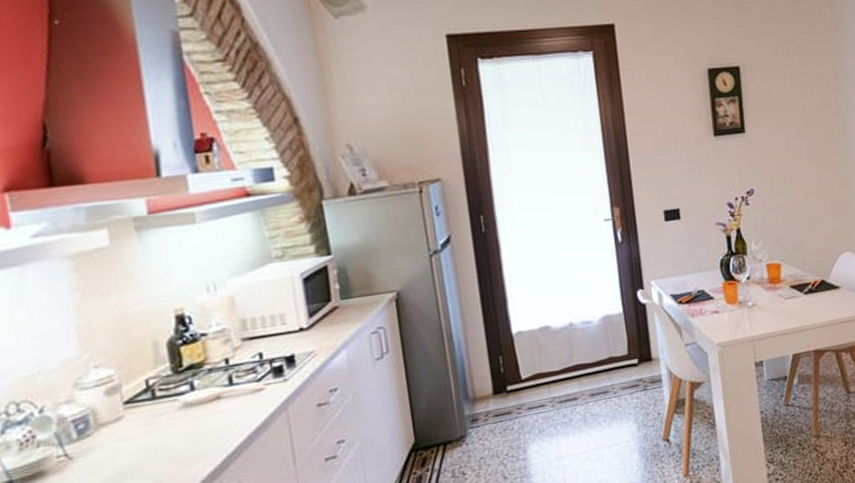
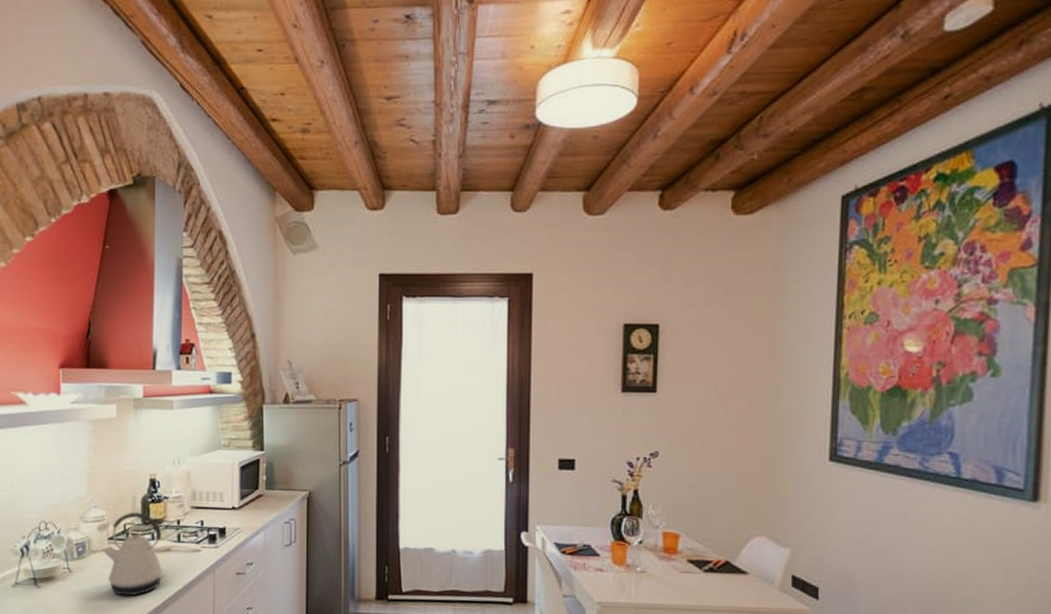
kettle: none [118,359,220,471] -> present [103,512,166,597]

